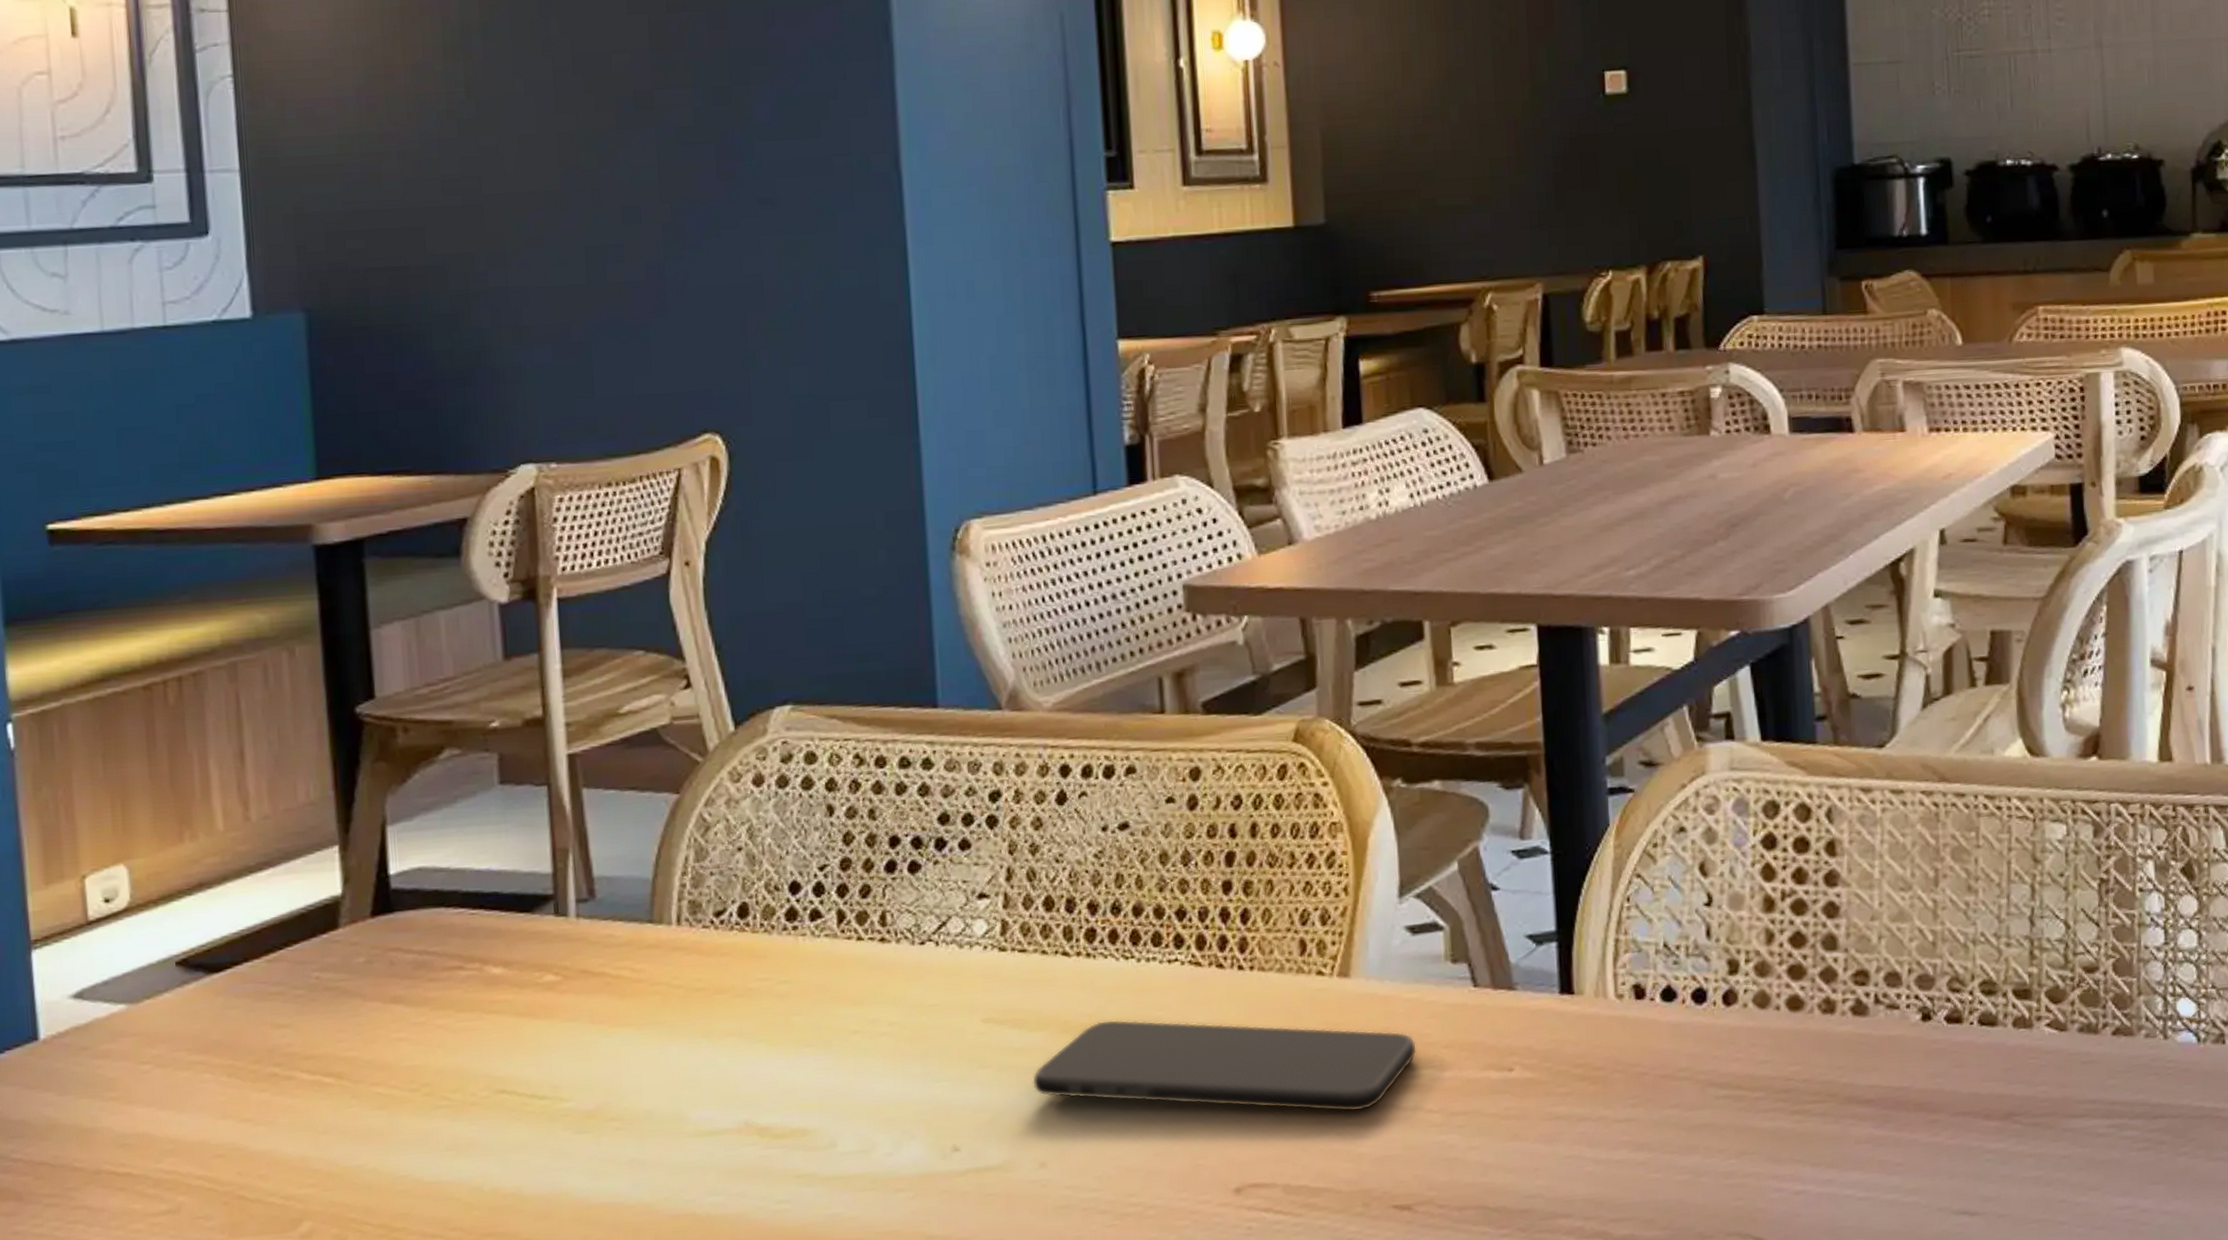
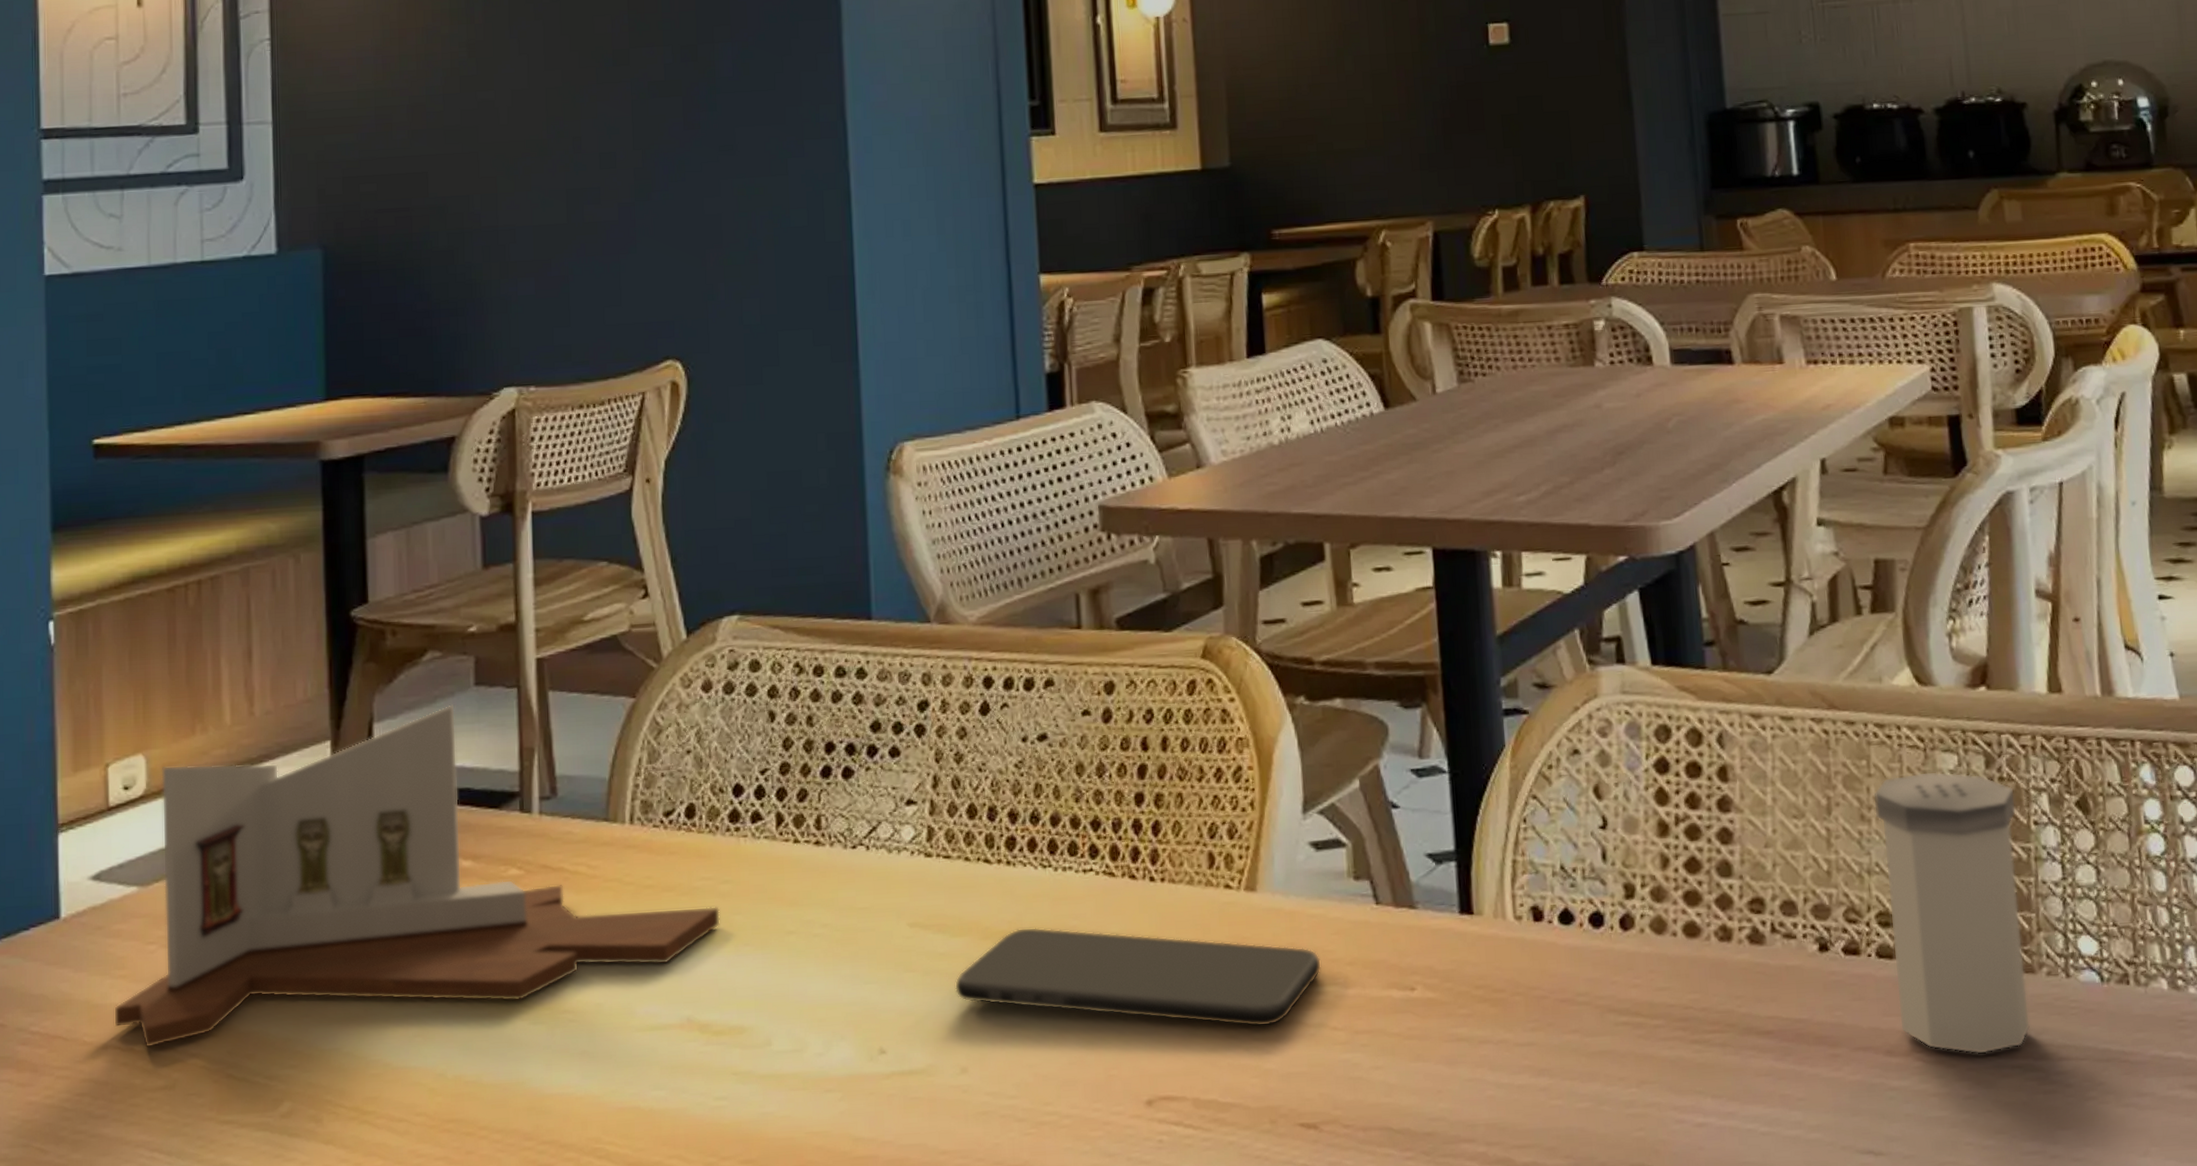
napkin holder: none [107,804,779,1172] -> present [115,704,720,1048]
salt shaker: none [1981,841,2127,1116] -> present [1873,771,2031,1054]

